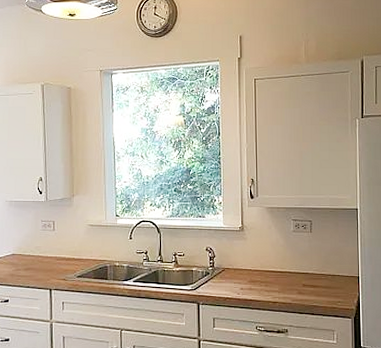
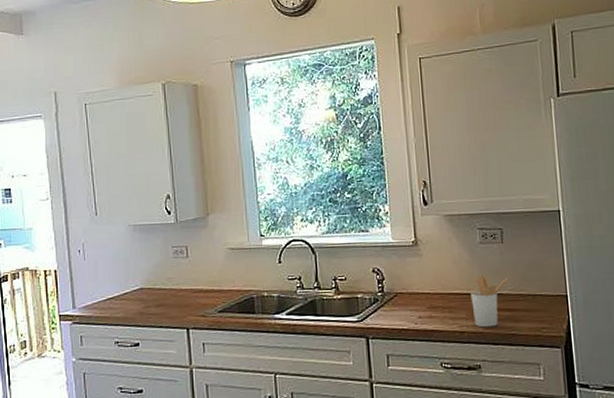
utensil holder: none [283,257,314,299] -> present [471,275,509,328]

